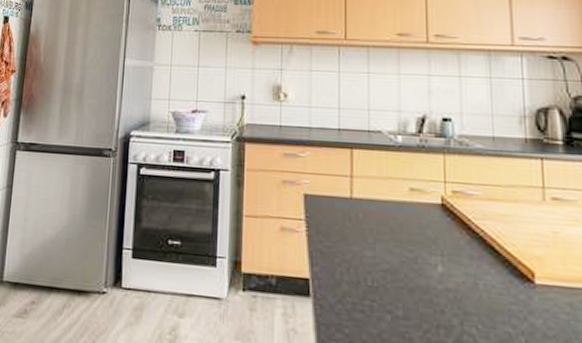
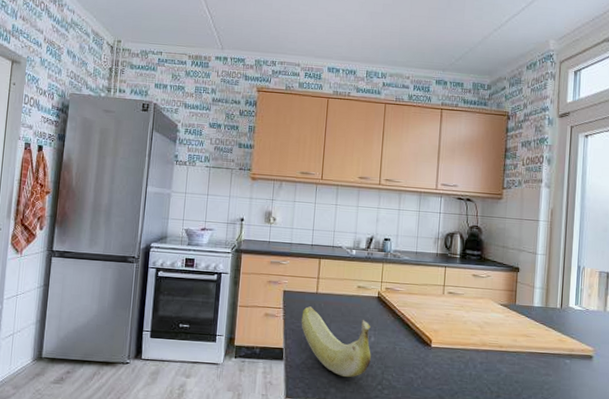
banana: none [332,217,441,328] -> present [301,306,371,378]

